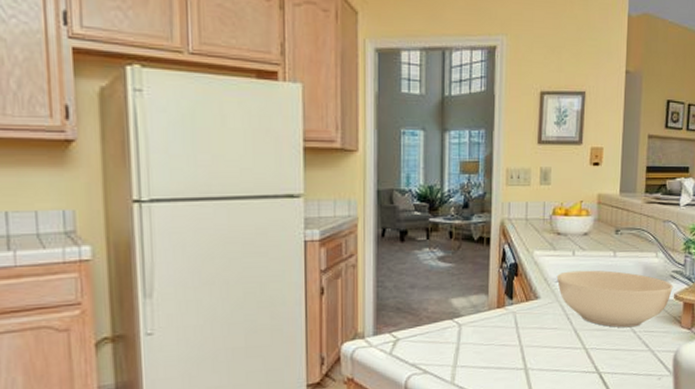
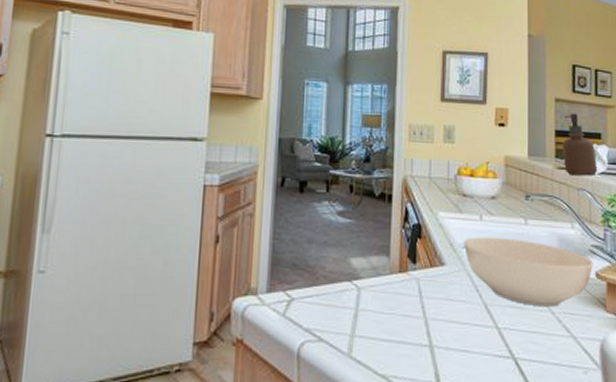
soap dispenser: none [651,149,683,209] -> present [561,113,597,176]

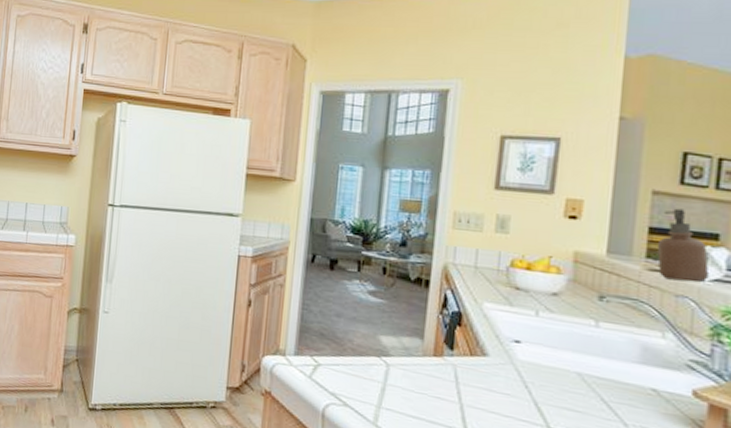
bowl: present [463,237,594,307] -> none [512,332,691,419]

